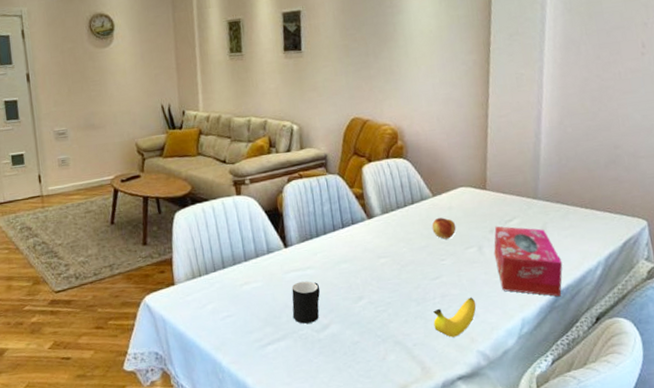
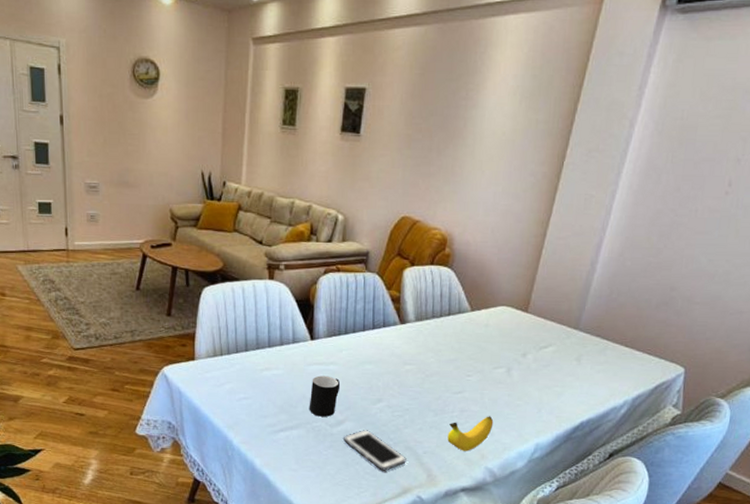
cell phone: none [331,329,398,372] -> present [342,429,406,472]
fruit: present [432,218,456,239] -> none [464,334,489,356]
tissue box: present [494,226,563,297] -> none [521,350,589,429]

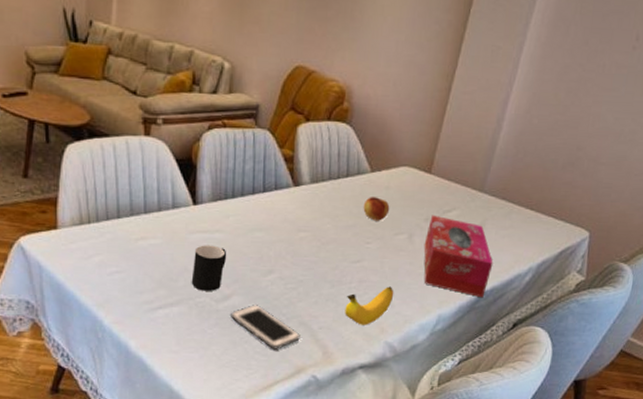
fruit: none [464,334,489,356] -> present [363,197,390,221]
tissue box: none [521,350,589,429] -> present [423,215,493,298]

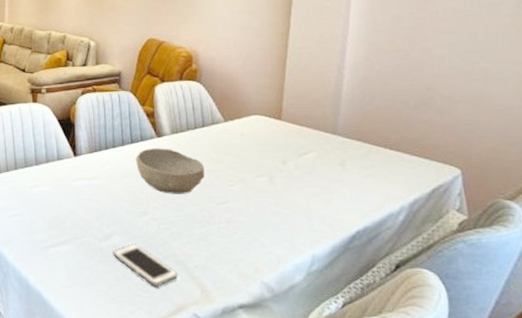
cup: present [191,245,227,291] -> none [77,190,106,231]
bowl: none [266,198,342,251] -> present [135,148,205,194]
banana: present [345,286,394,325] -> none [217,226,263,265]
fruit: present [363,197,390,221] -> none [221,143,247,165]
tissue box: present [423,215,493,298] -> none [285,157,361,238]

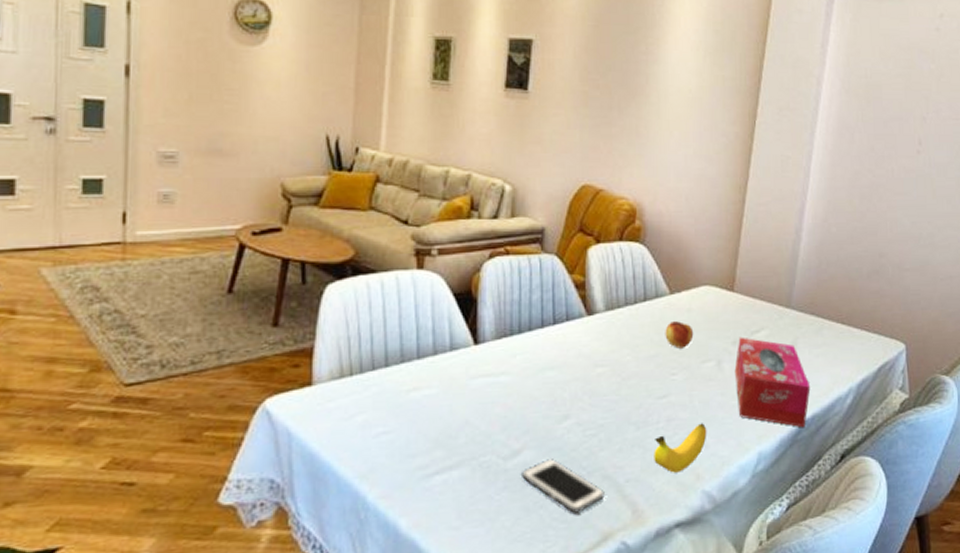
bowl: present [135,148,205,194] -> none [557,329,643,390]
banana: none [217,226,263,265] -> present [654,423,707,473]
fruit: none [221,143,247,165] -> present [665,321,694,349]
tissue box: none [285,157,361,238] -> present [734,337,811,428]

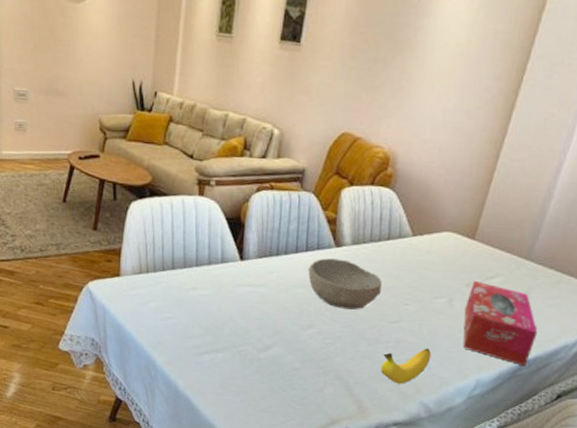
cell phone: present [520,457,605,514] -> none [270,355,336,401]
bowl: none [557,329,643,390] -> present [307,258,382,310]
fruit: present [665,321,694,349] -> none [403,260,431,284]

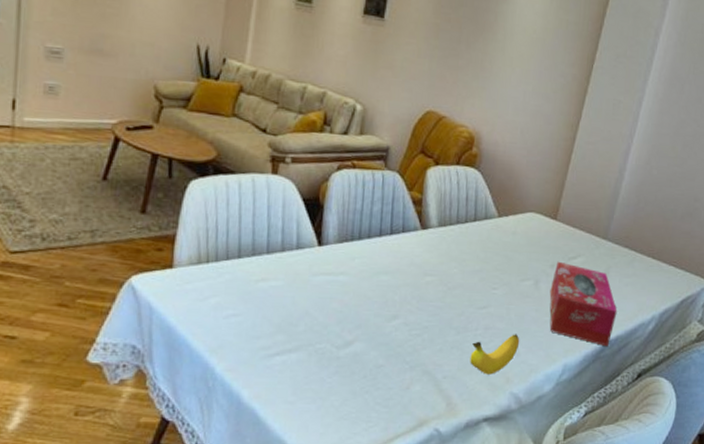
bowl: present [307,258,382,310] -> none [392,241,469,296]

